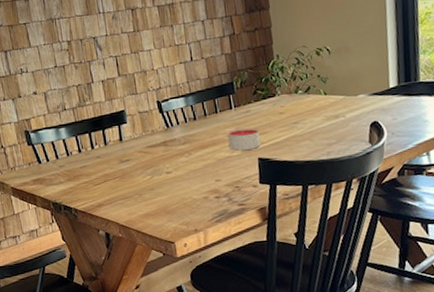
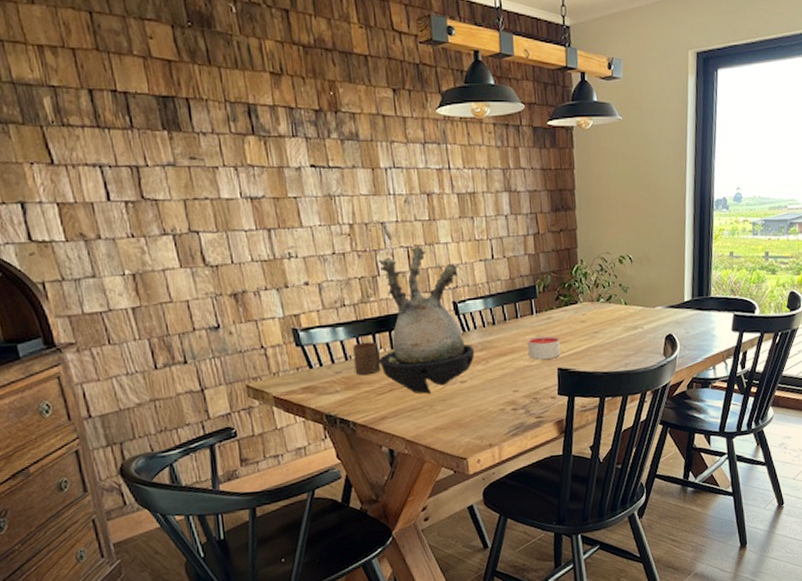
cup: none [73,139,97,168] -> present [353,342,382,375]
plant: none [92,54,179,184] -> present [378,245,475,394]

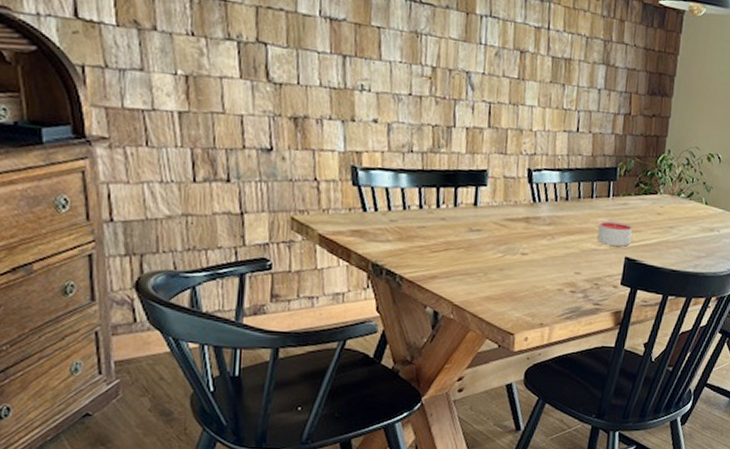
cup: present [353,342,382,375] -> none [411,193,442,229]
plant: present [378,245,475,394] -> none [440,102,542,260]

